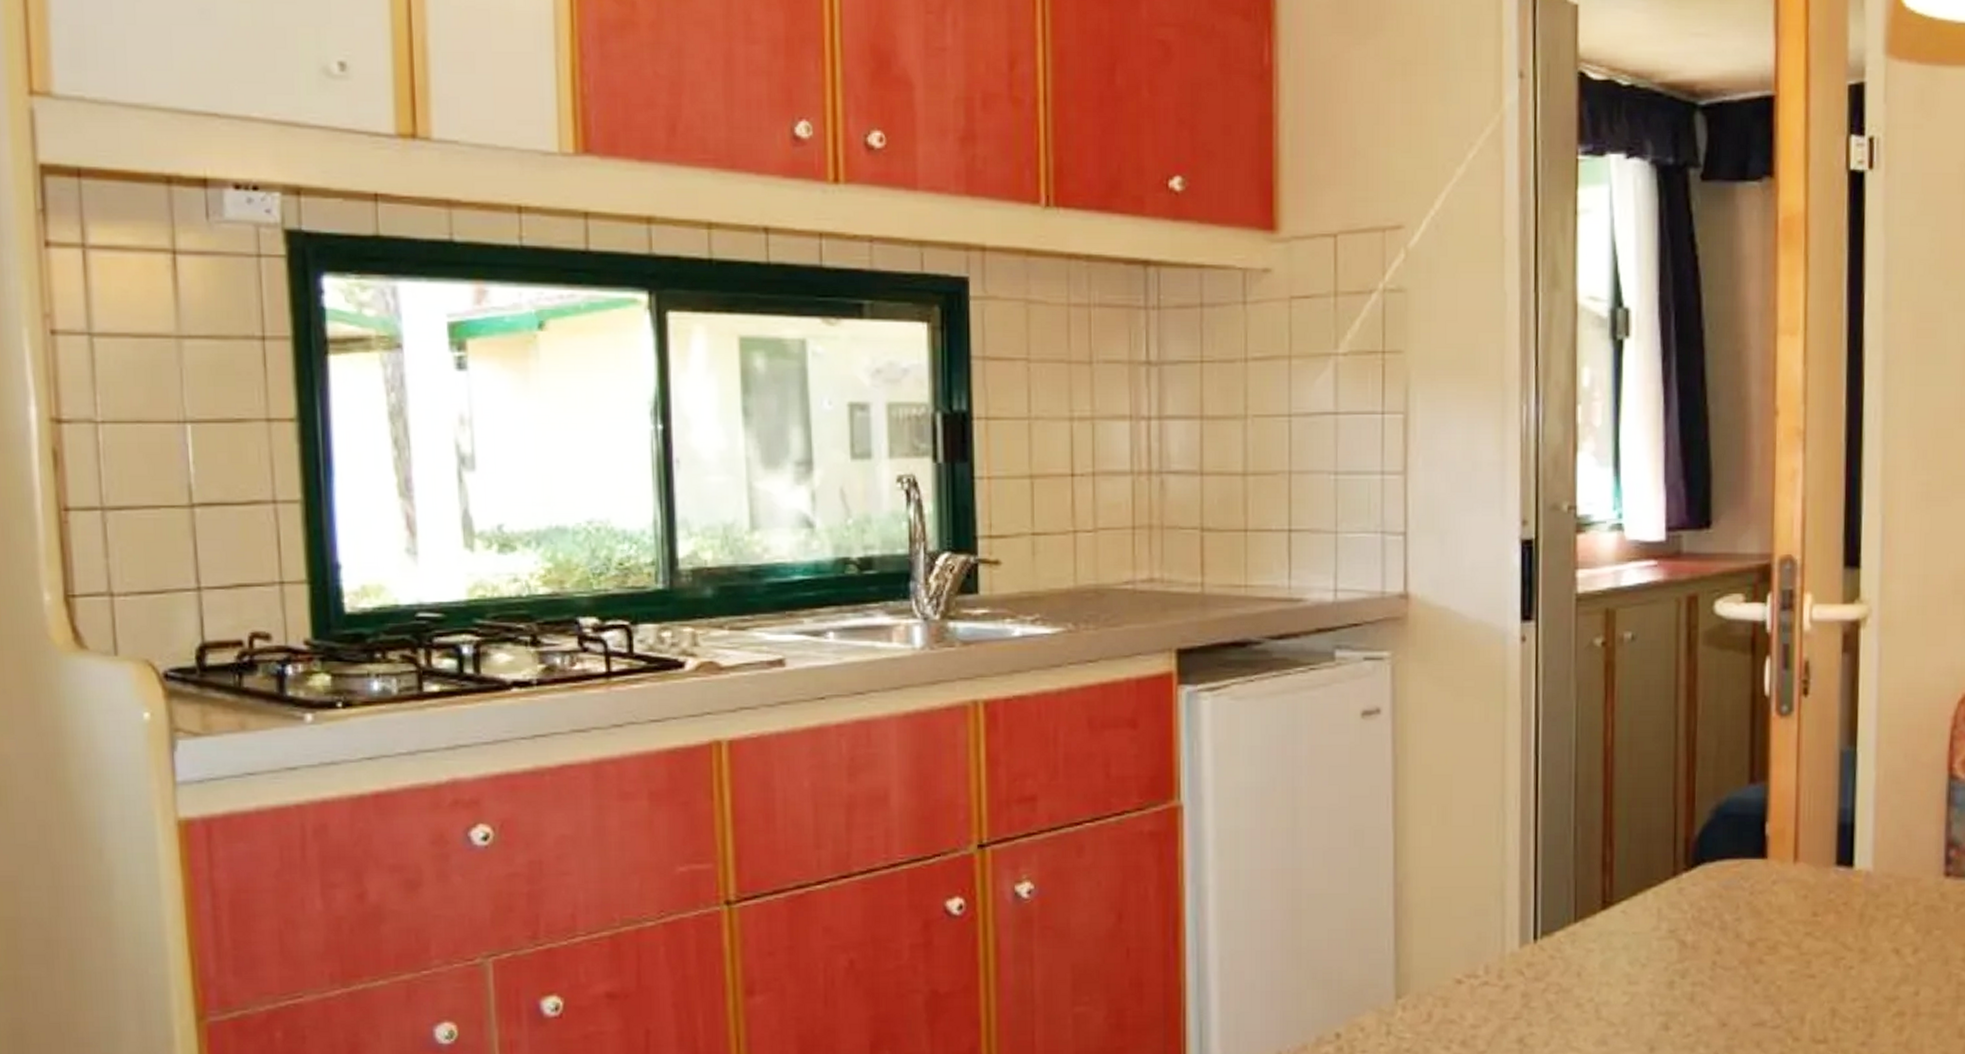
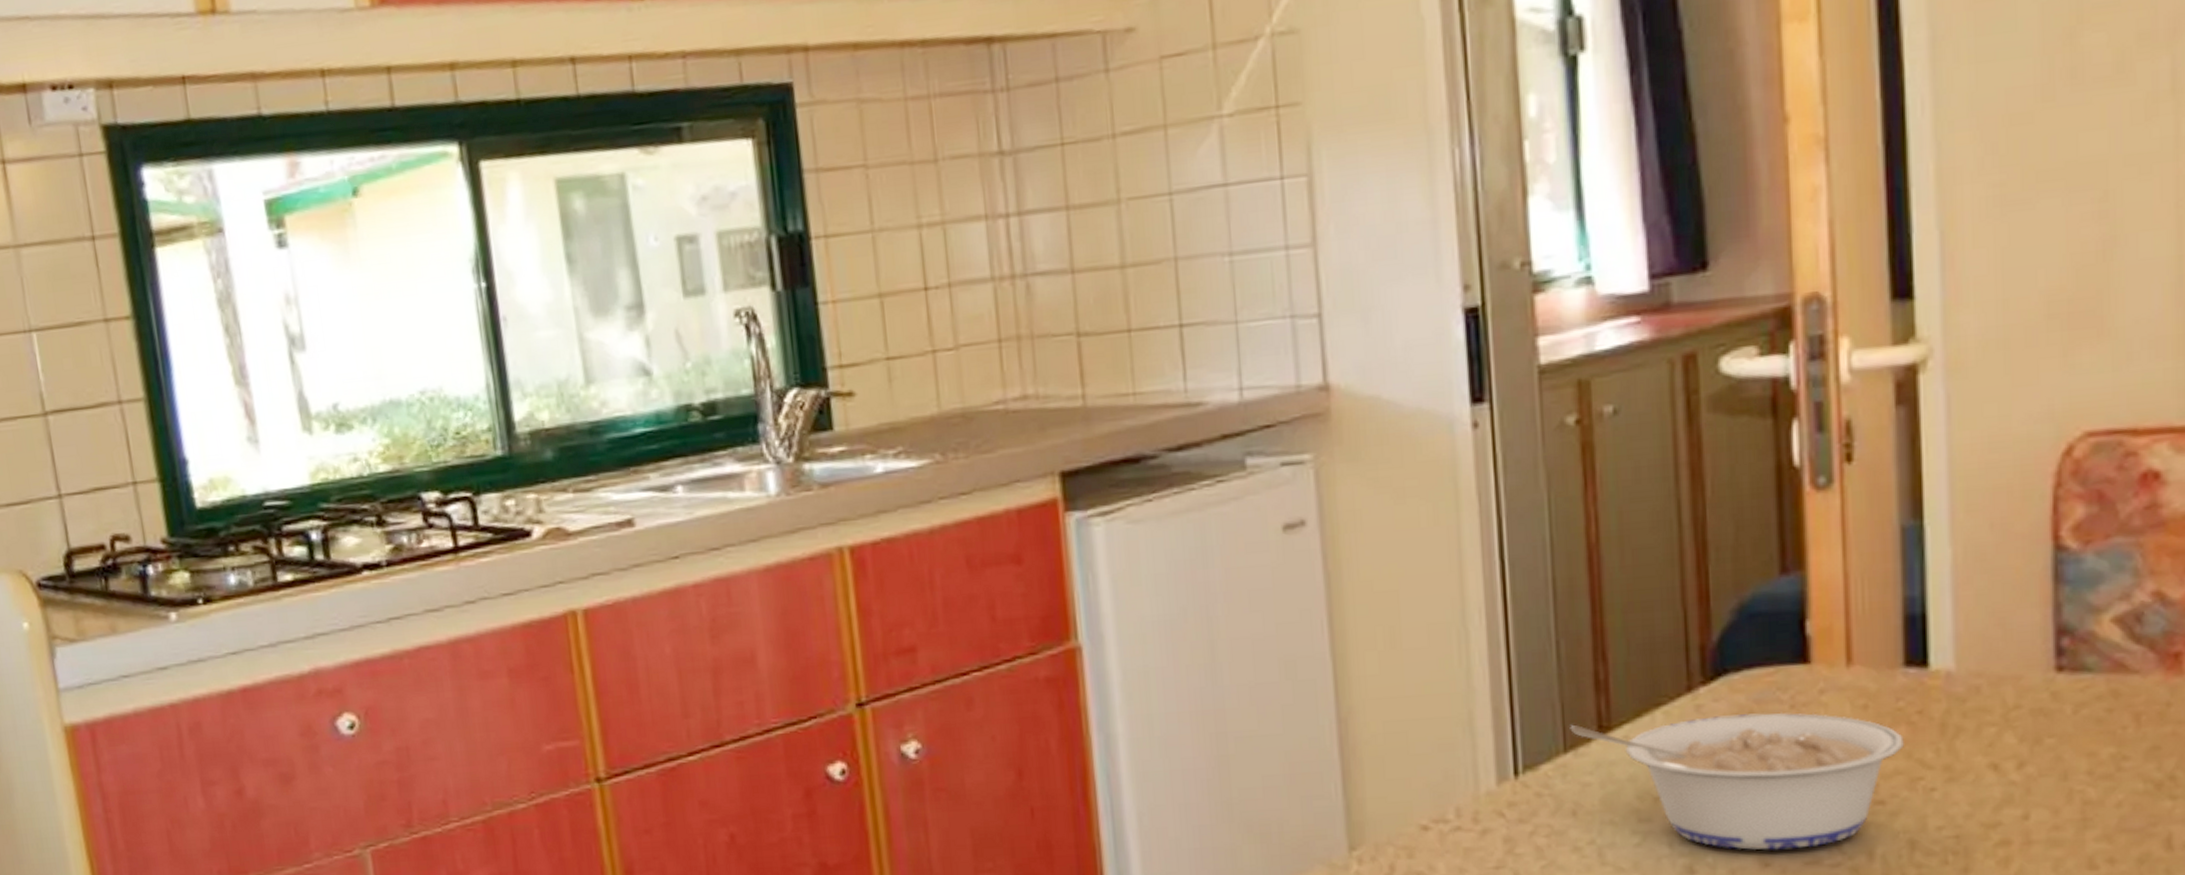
legume: none [1580,897,1832,1013] -> present [1570,712,1904,850]

